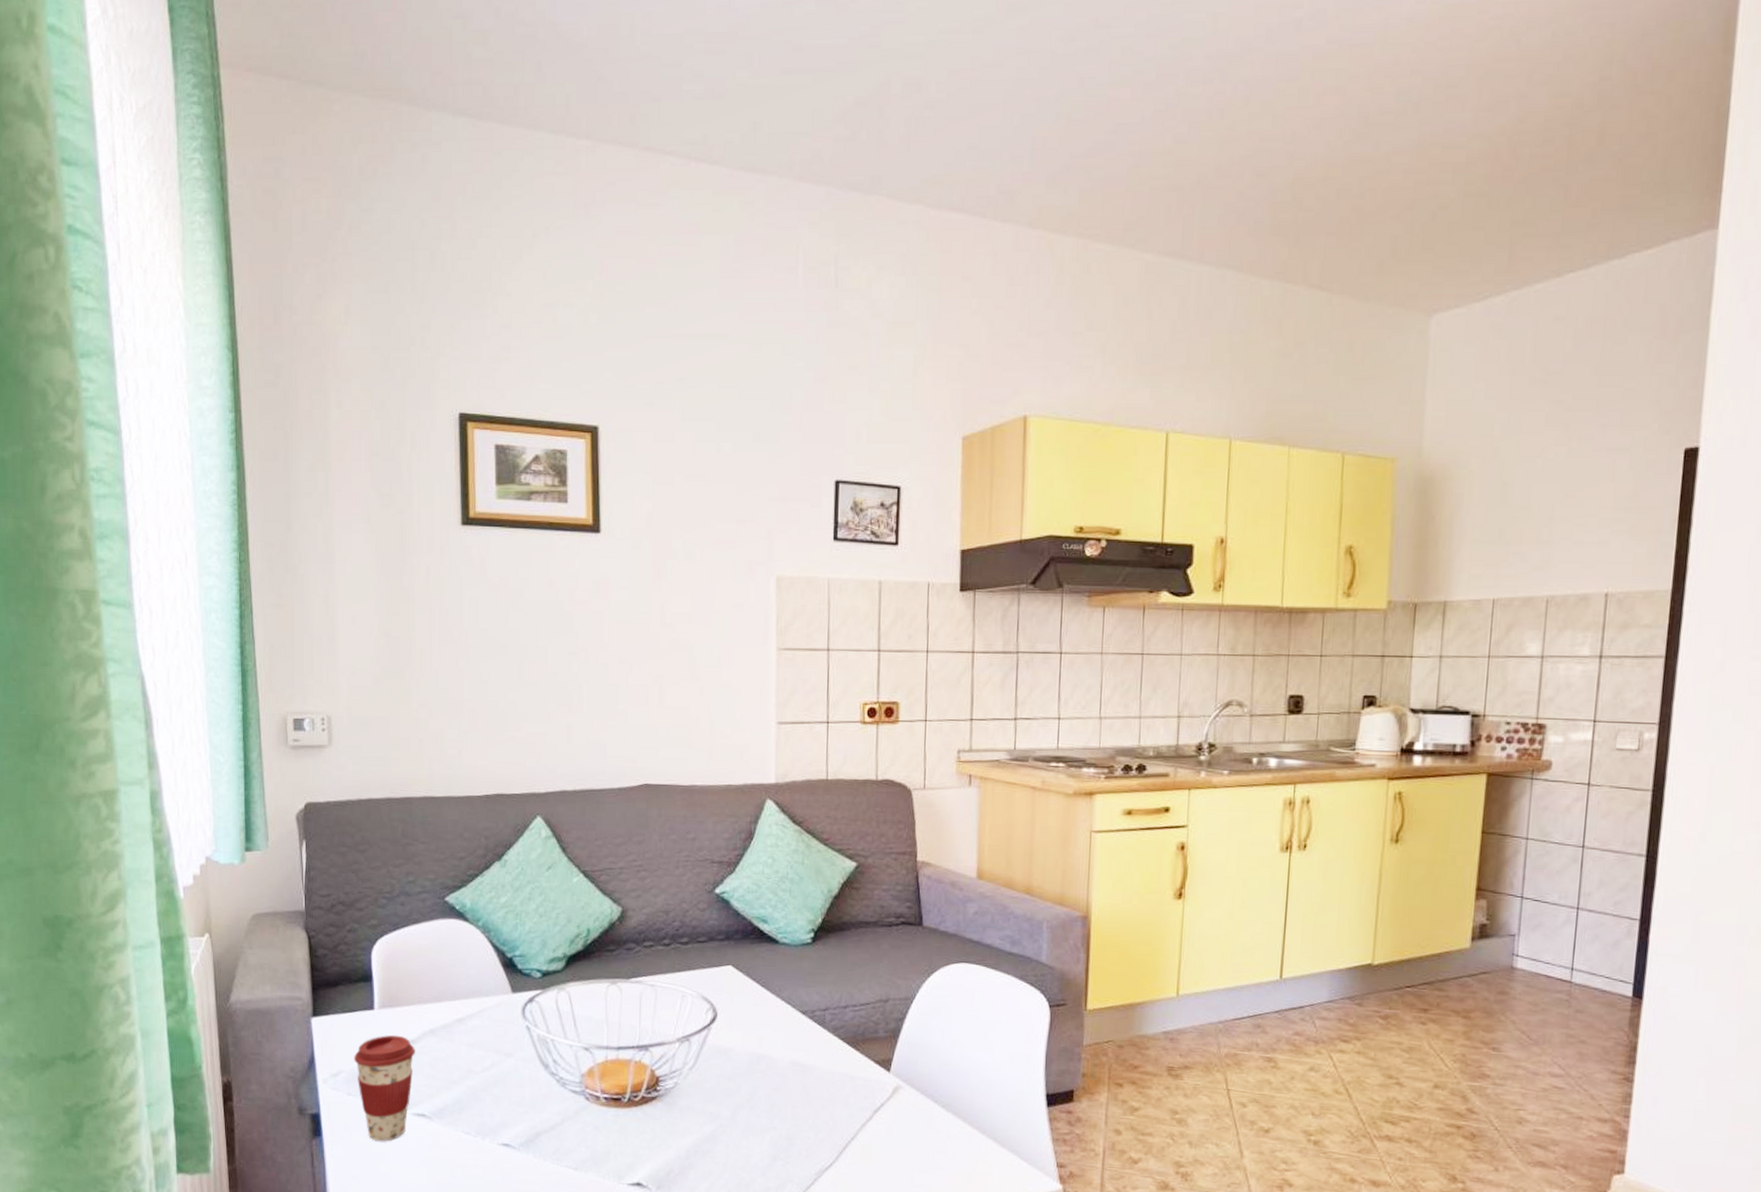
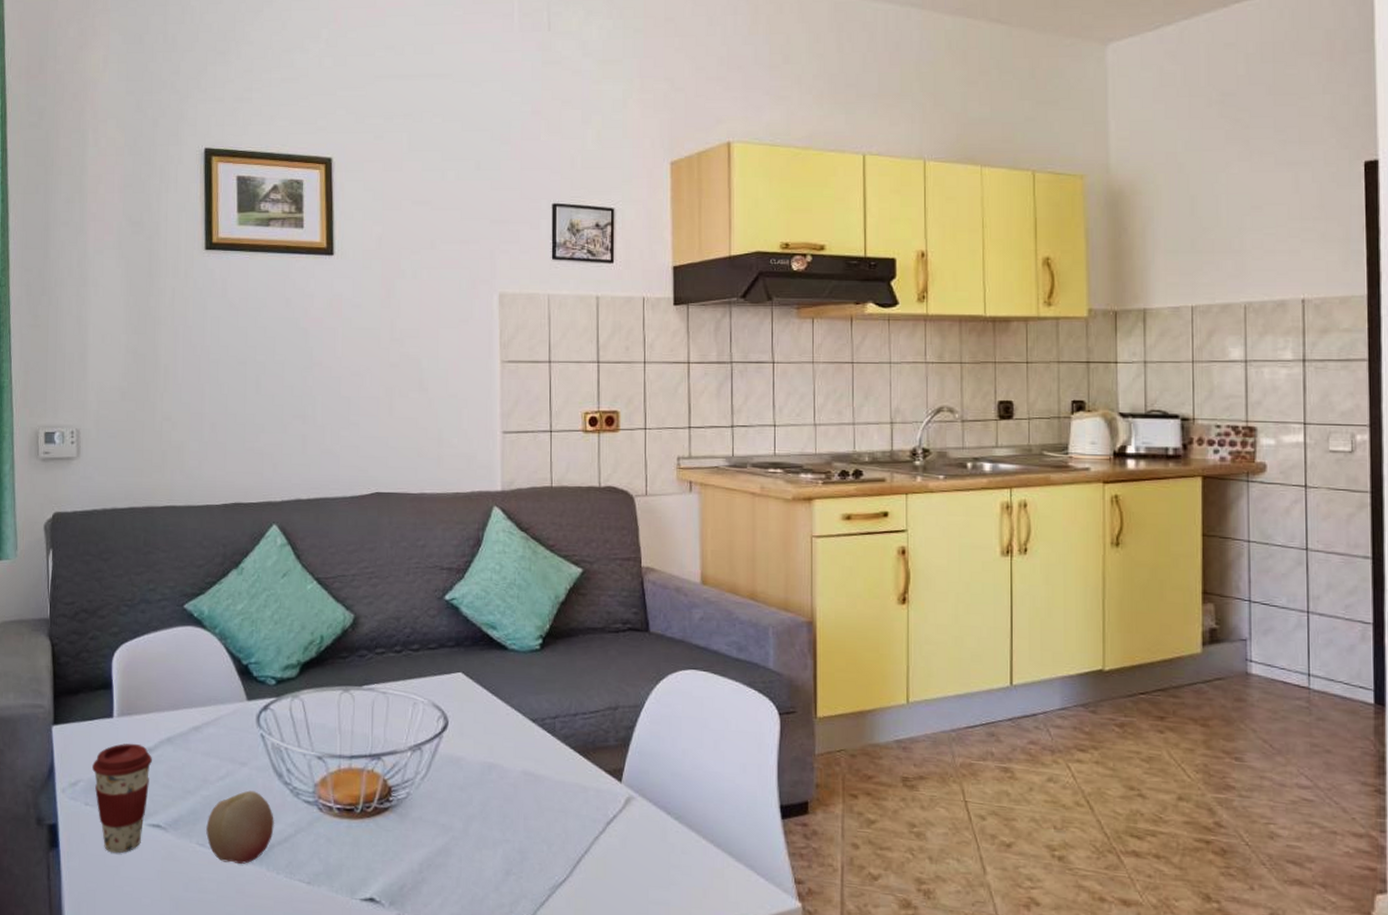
fruit: none [472,1080,542,1151] -> present [206,790,275,864]

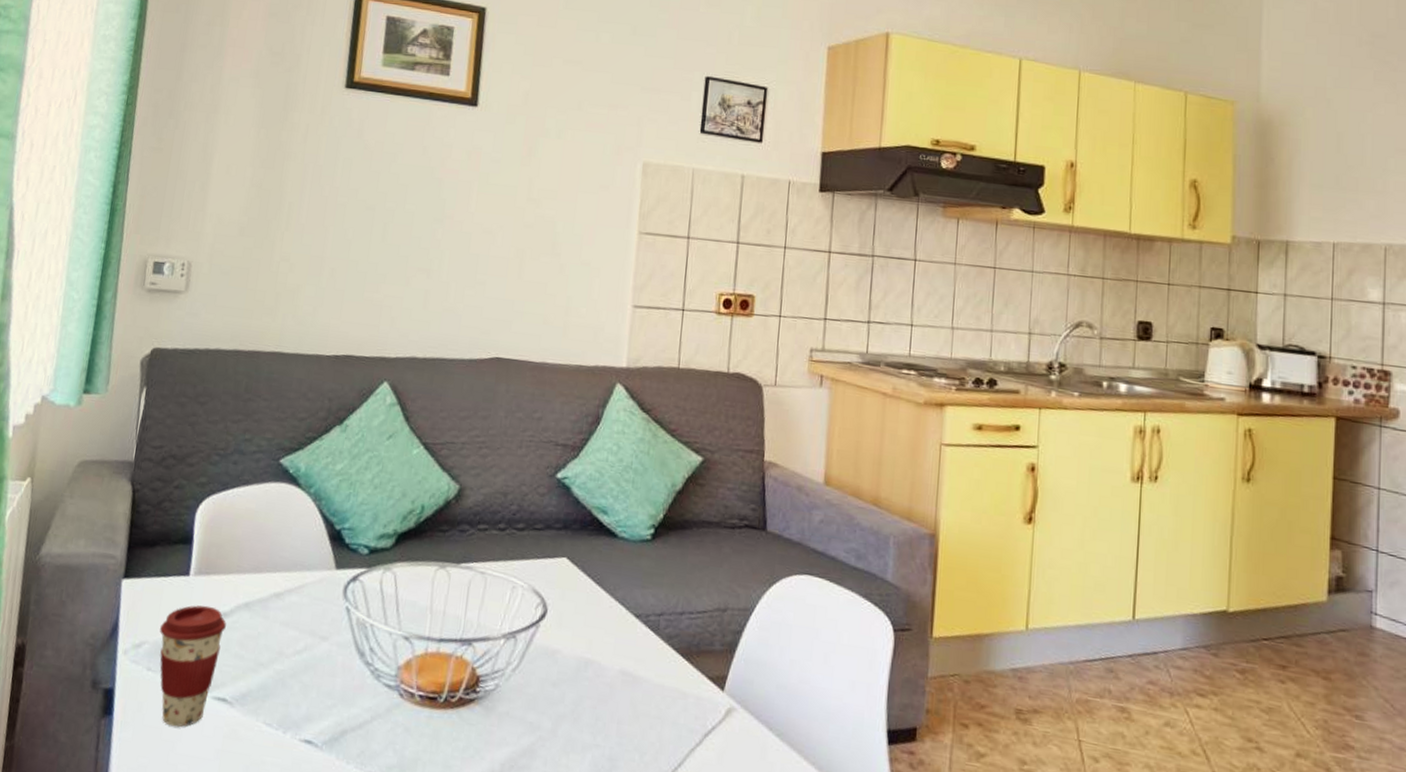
fruit: present [206,790,275,864] -> none [275,668,351,750]

